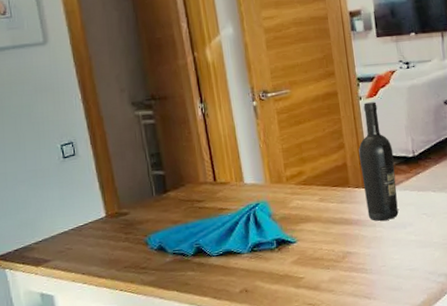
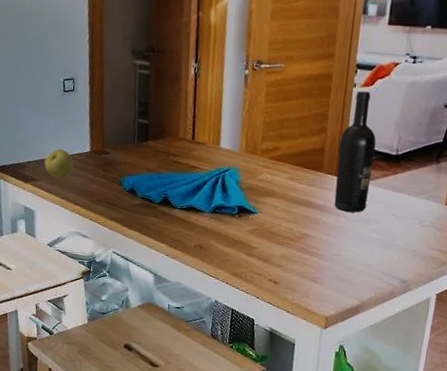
apple: none [55,220,90,253] -> present [44,149,74,178]

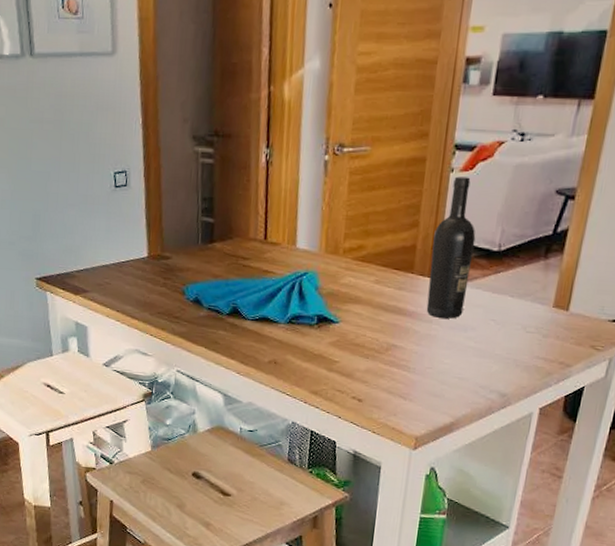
apple: present [44,149,74,178] -> none [96,254,129,289]

